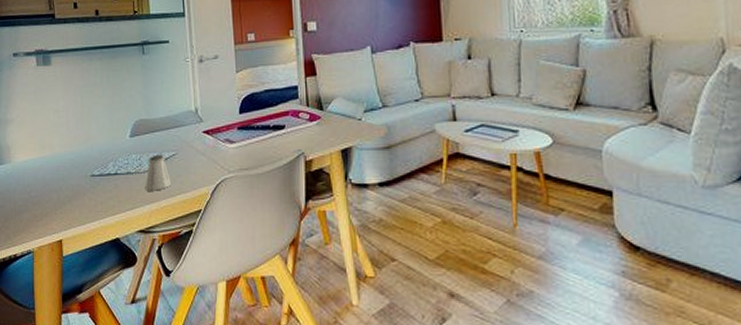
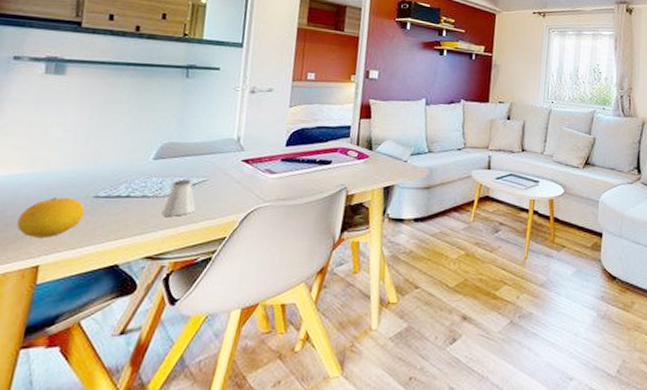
fruit: none [41,178,87,215] -> present [17,197,86,238]

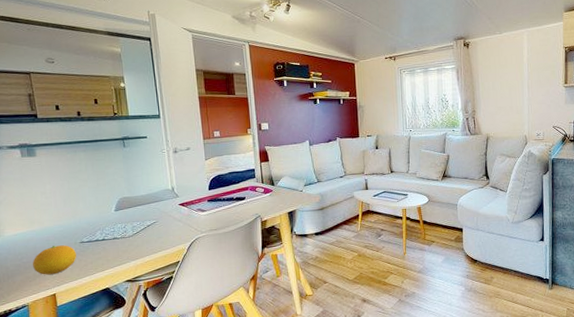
saltshaker: present [162,179,196,217] -> none [130,223,154,251]

